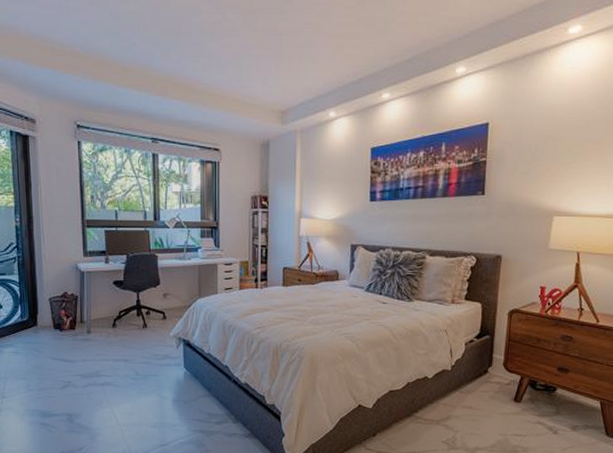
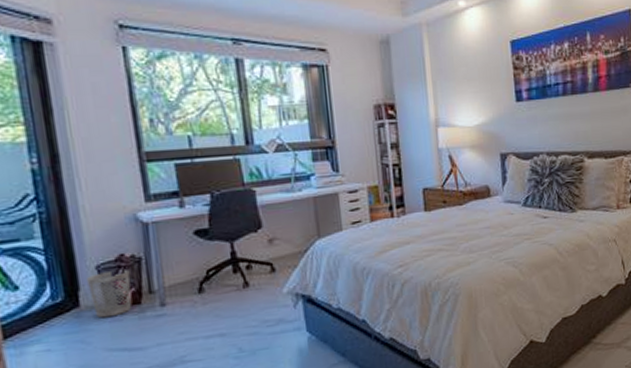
wastebasket: none [43,304,70,336] -> present [87,270,132,319]

